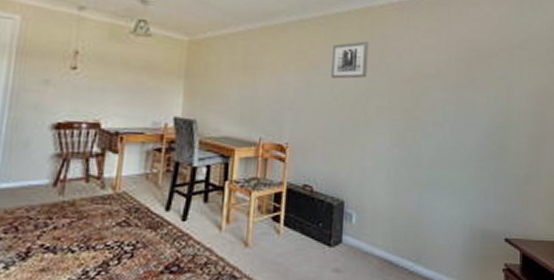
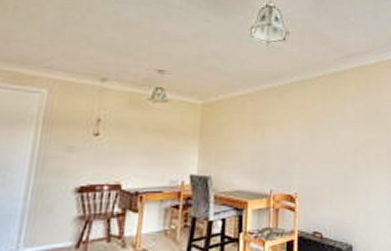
wall art: present [331,41,369,79] -> none [333,95,365,131]

